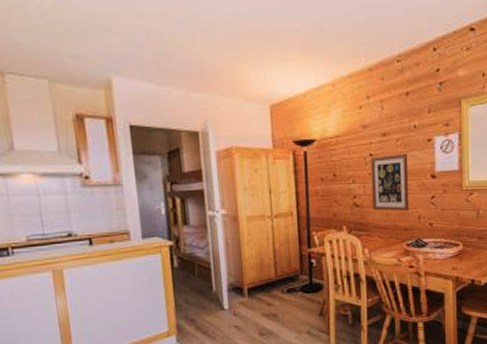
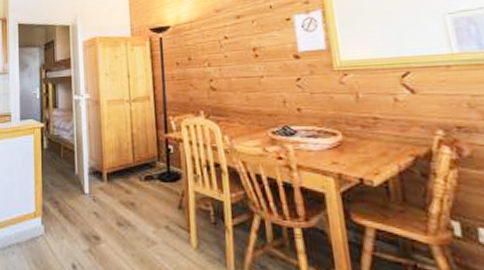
wall art: present [371,153,409,211] -> none [226,33,272,95]

